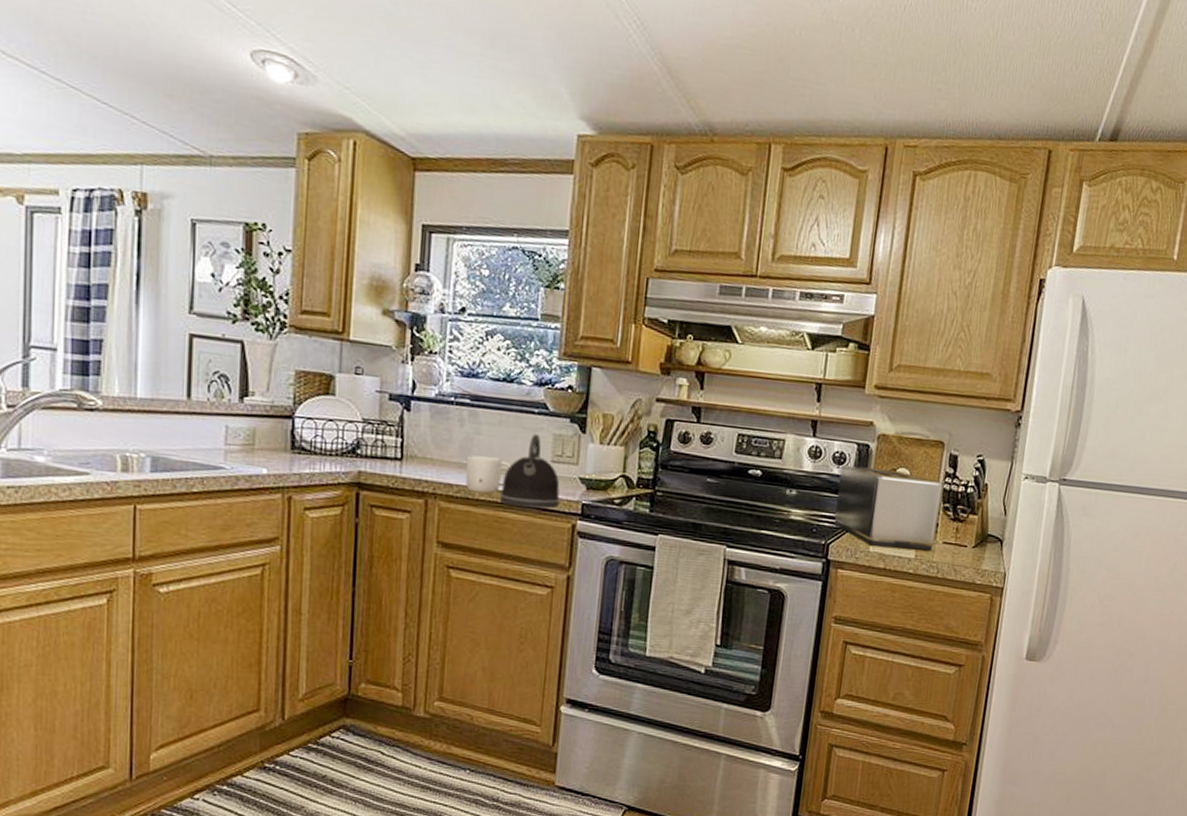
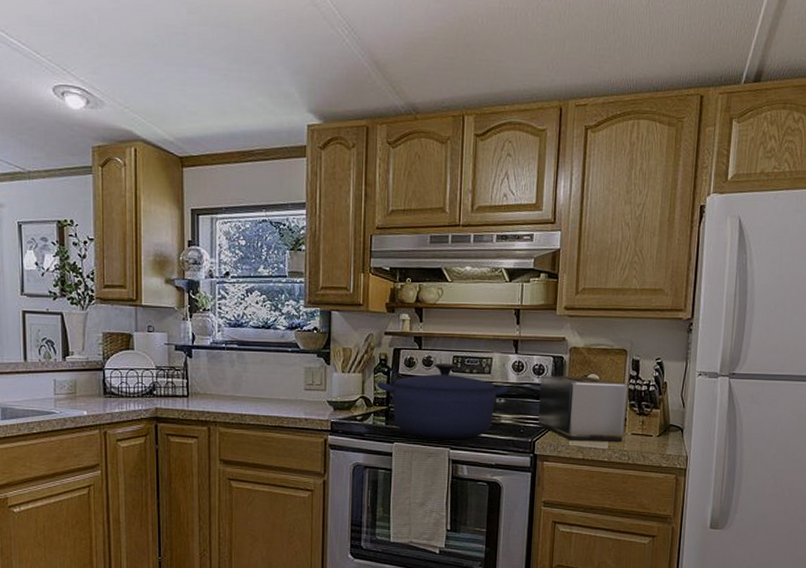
mug: present [465,455,512,494] -> none [237,388,273,419]
kettle: present [499,434,560,510] -> none [265,368,314,429]
cooking pot: none [641,440,802,538] -> present [376,362,508,441]

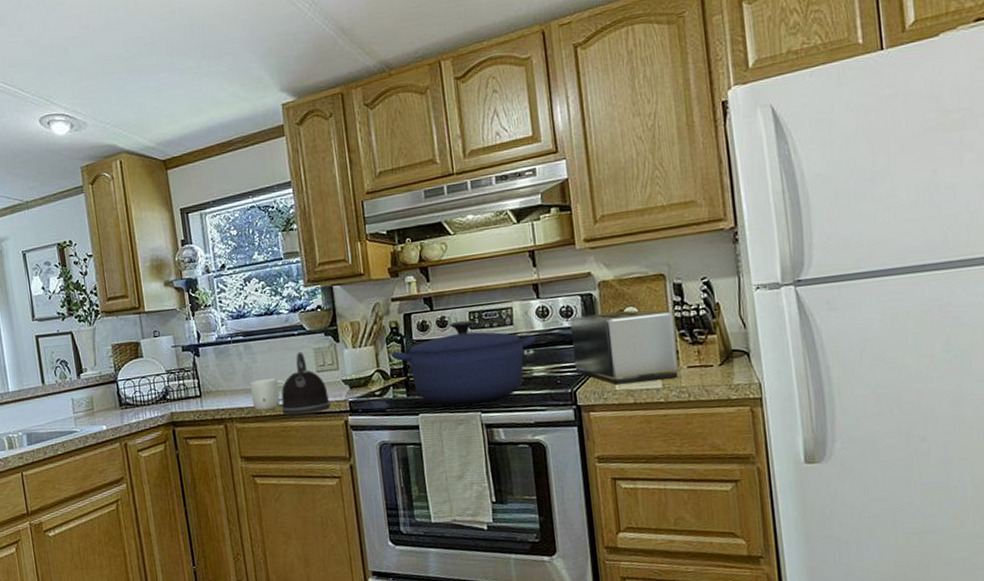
mug: none [237,388,273,419] -> present [249,377,286,411]
kettle: none [265,368,314,429] -> present [281,351,331,416]

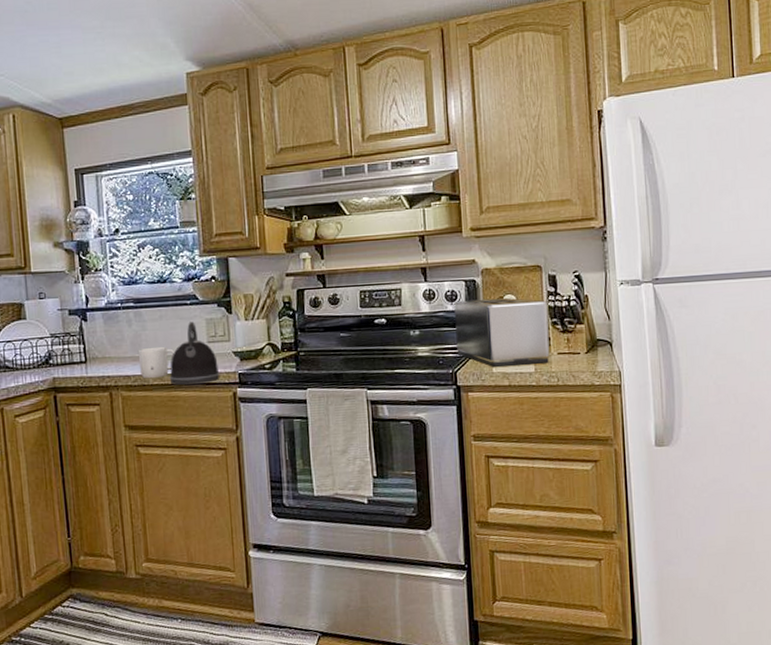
cooking pot: present [390,320,536,406] -> none [282,298,422,382]

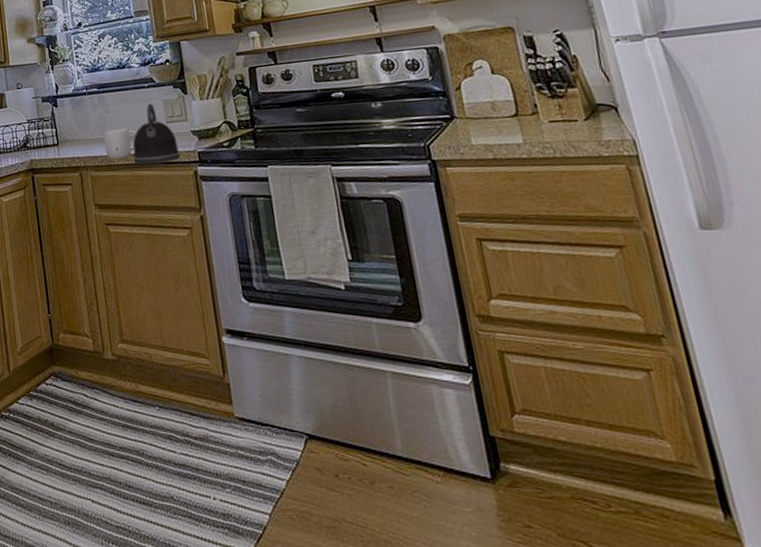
toaster: present [454,297,550,368] -> none [416,63,540,140]

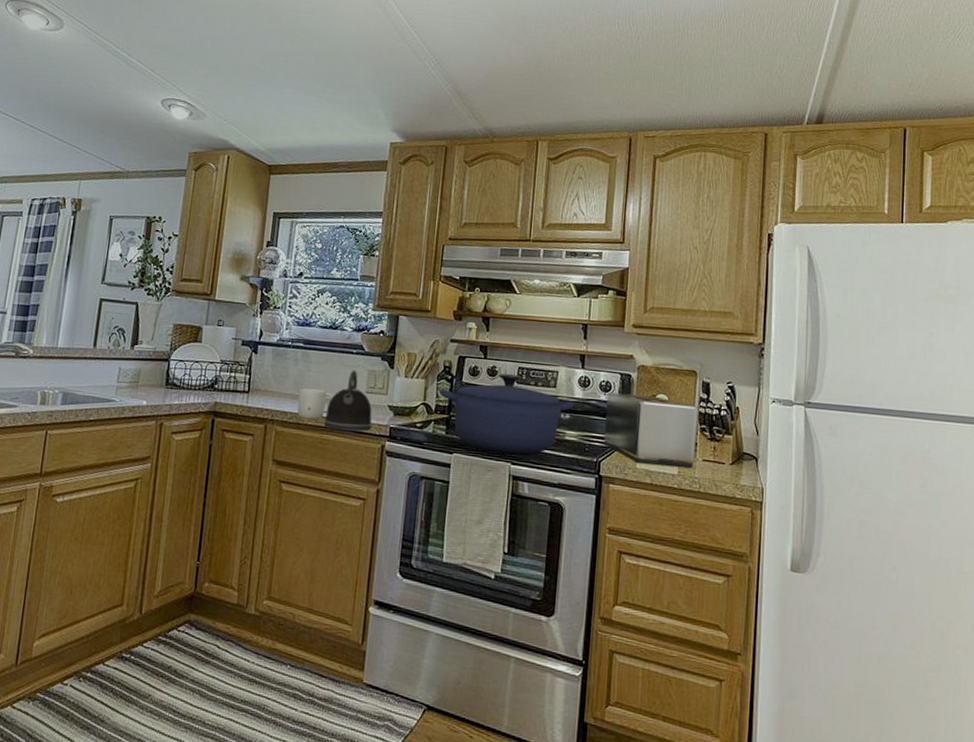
cooking pot: none [237,73,383,159] -> present [438,373,574,456]
toaster: none [416,63,540,140] -> present [604,392,698,469]

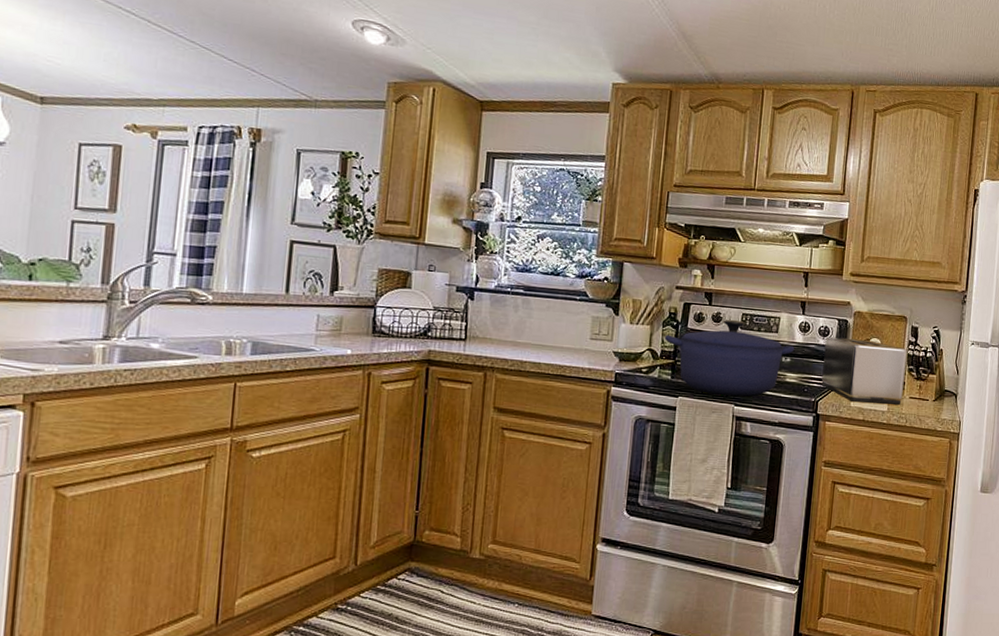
mug: present [297,388,334,420] -> none [518,335,557,367]
kettle: present [323,370,373,433] -> none [547,316,598,379]

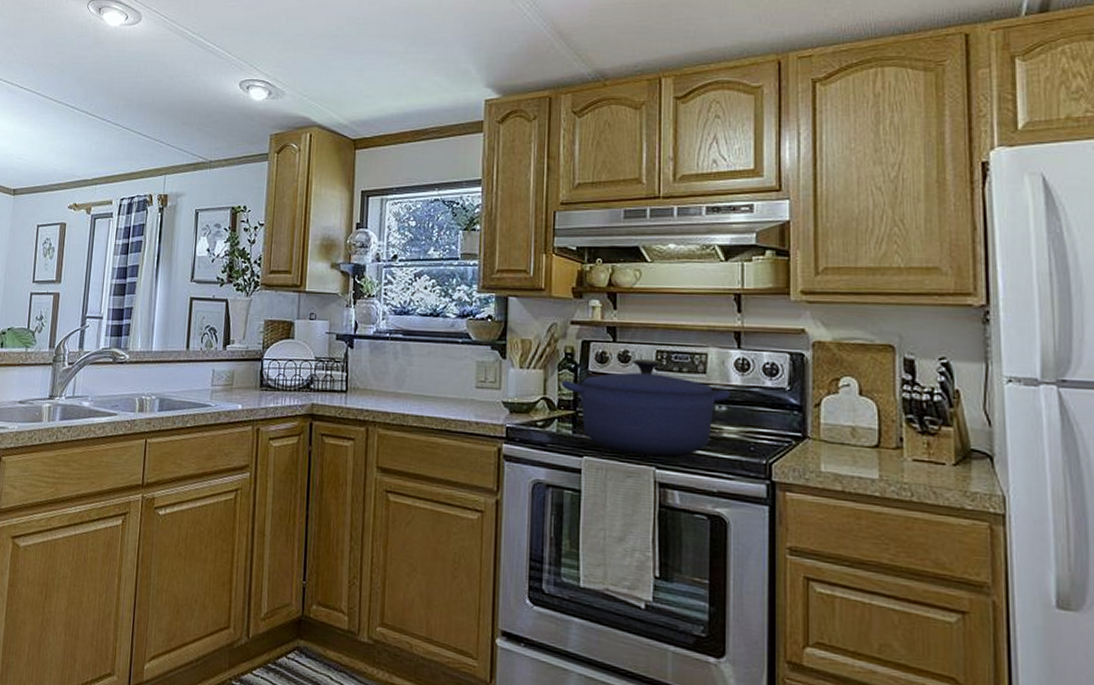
toaster: present [821,336,907,406] -> none [774,376,902,472]

